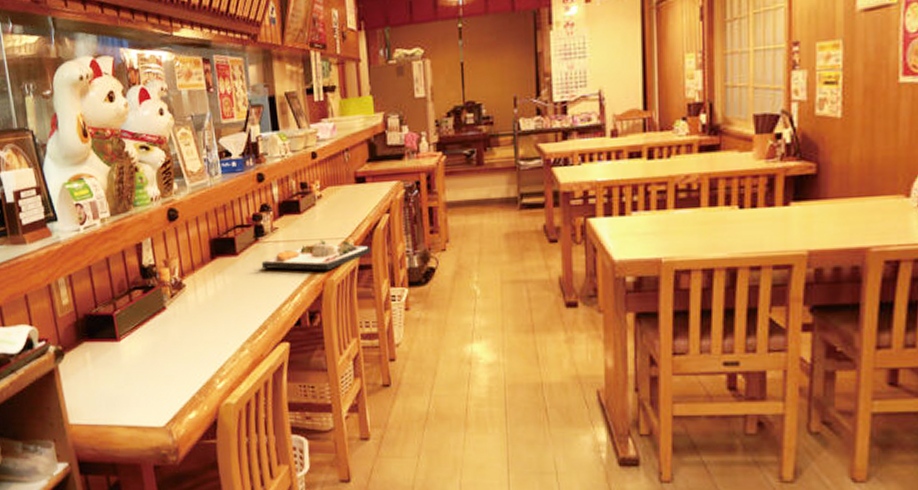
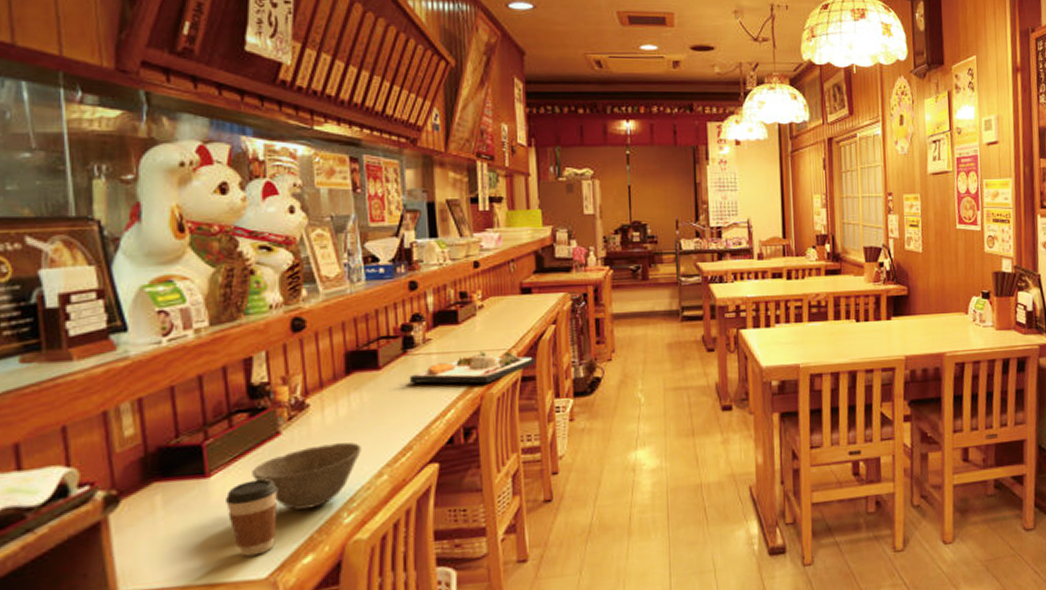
coffee cup: none [132,346,169,407] -> present [226,479,277,557]
bowl: none [148,318,227,373] -> present [252,442,361,510]

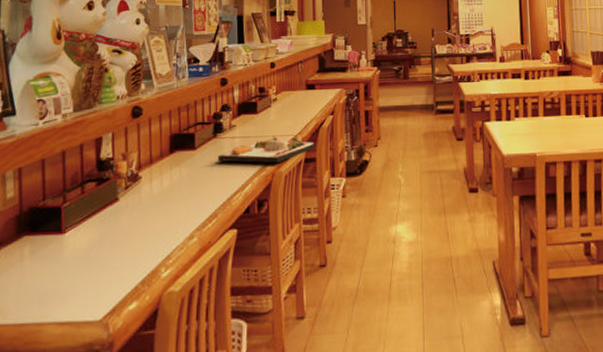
coffee cup: present [226,479,277,557] -> none [75,237,113,301]
bowl: present [252,442,361,510] -> none [96,208,178,264]

